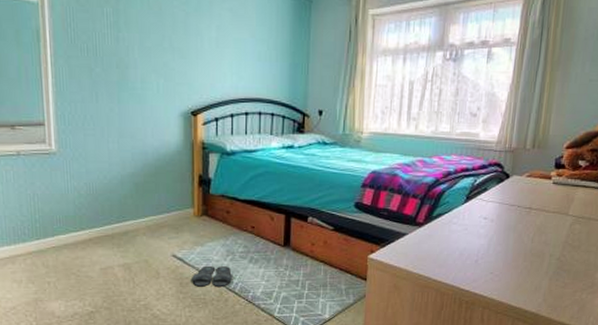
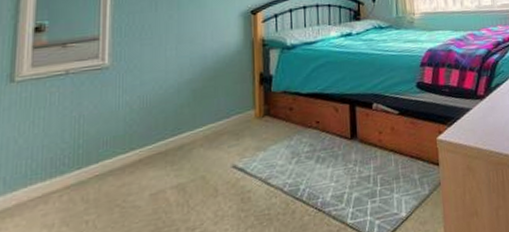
slippers: present [192,265,233,288] -> none [254,170,300,201]

